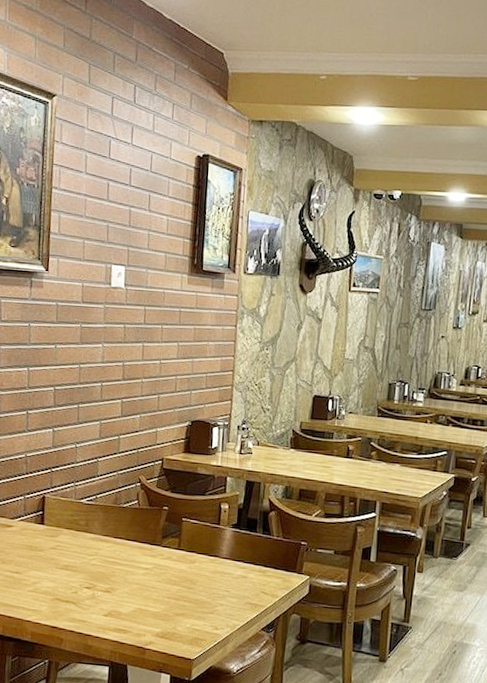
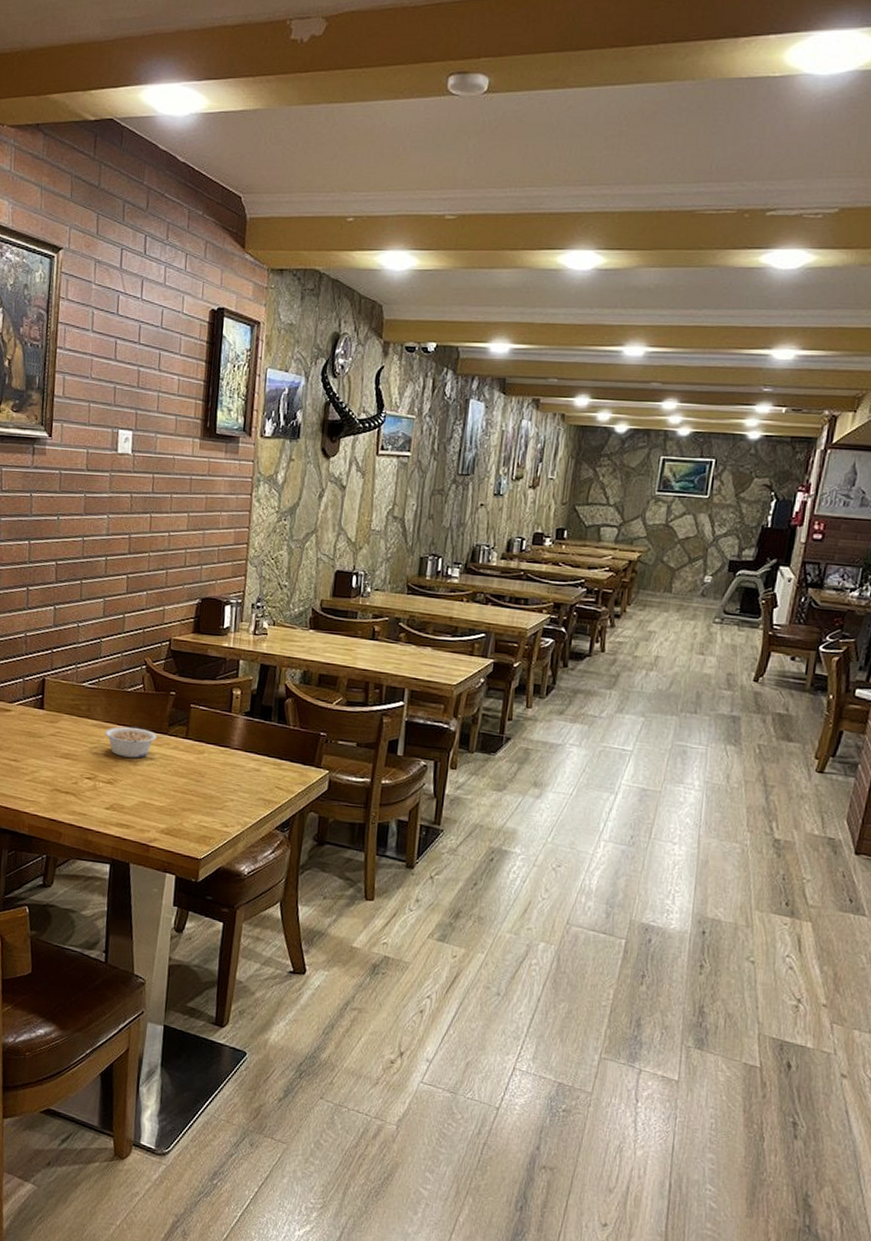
legume: none [102,539,152,569] -> present [105,726,157,758]

